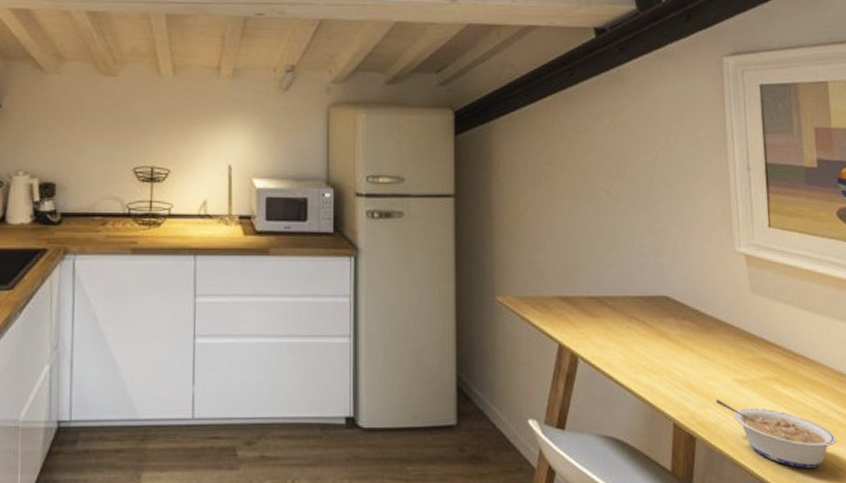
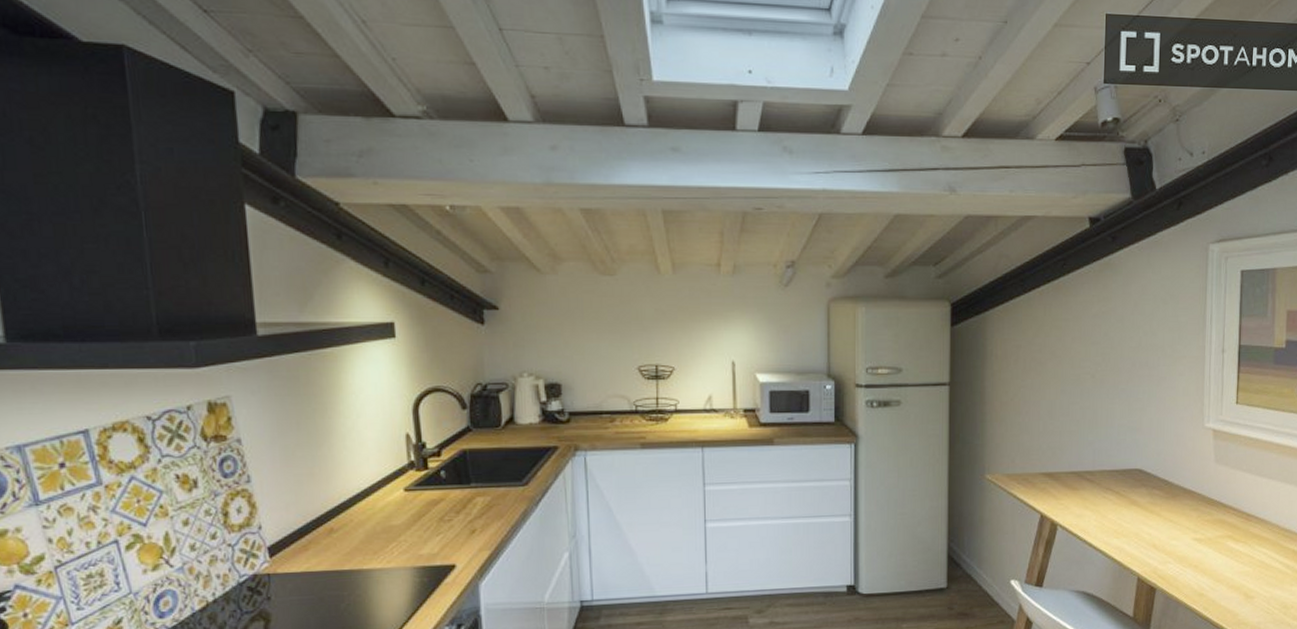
legume: present [716,399,837,468] -> none [1176,556,1276,609]

